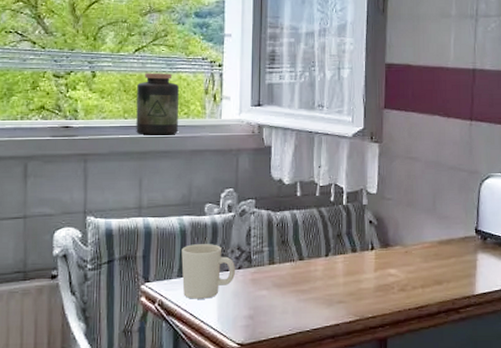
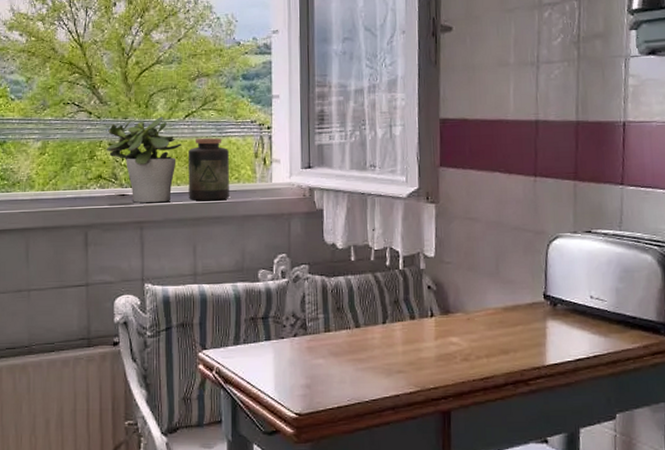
potted plant: none [51,50,130,136] -> present [107,116,181,203]
mug: present [181,244,236,299] -> none [237,311,292,367]

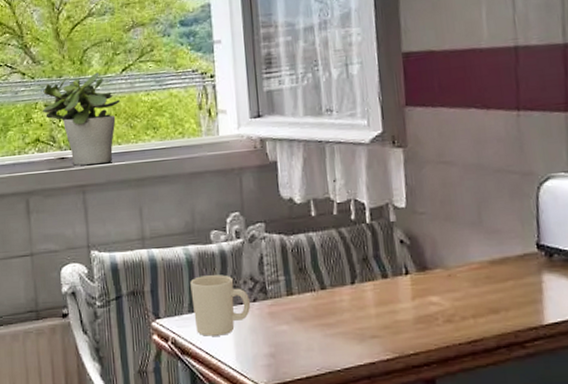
jar: present [188,137,229,201] -> none [128,91,174,160]
mug: none [237,311,292,367] -> present [190,274,251,336]

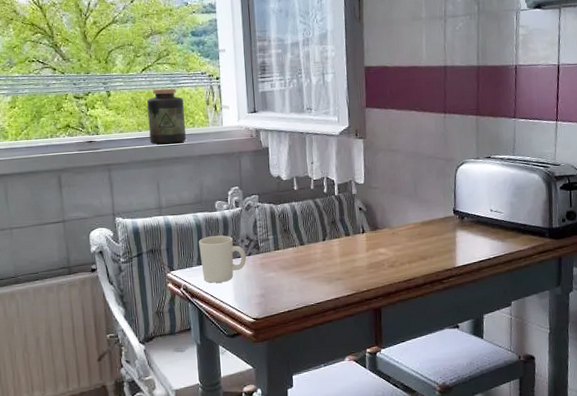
potted plant: present [43,72,120,166] -> none [72,71,140,148]
jar: none [128,91,174,160] -> present [147,88,186,144]

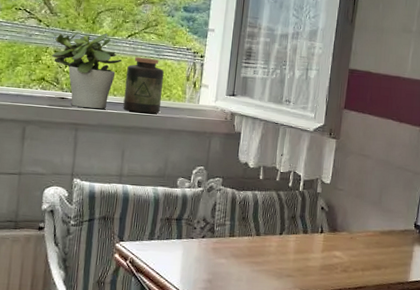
potted plant: none [72,71,140,148] -> present [52,32,122,110]
mug: present [199,235,247,283] -> none [152,212,200,261]

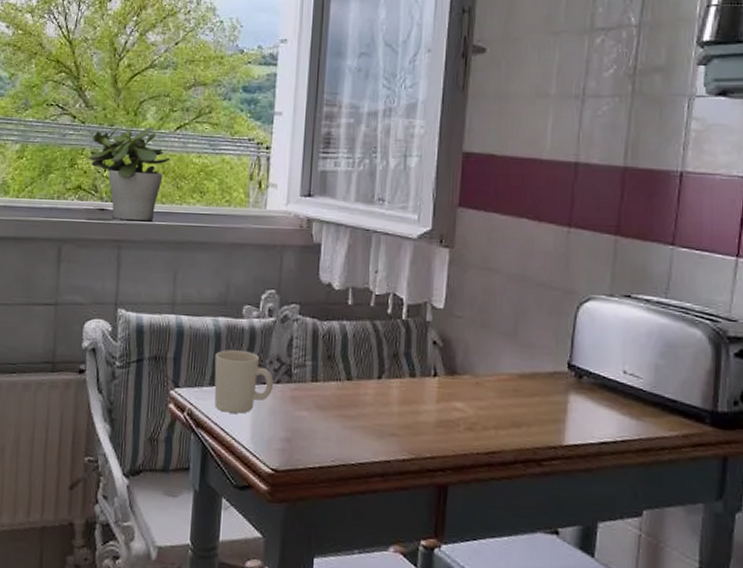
jar: present [123,56,164,114] -> none [173,153,221,225]
mug: none [152,212,200,261] -> present [214,350,274,414]

